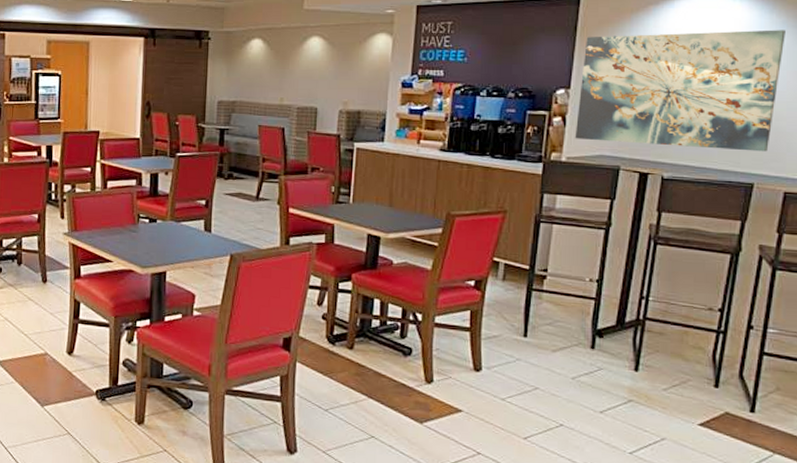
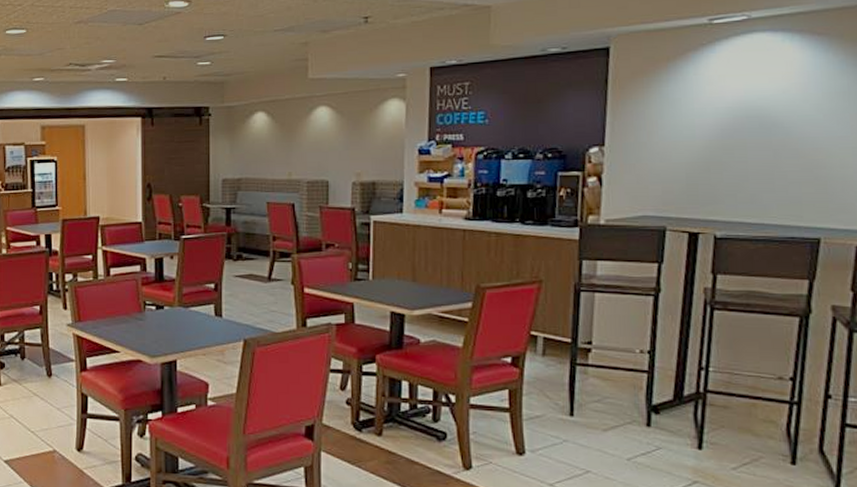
wall art: present [574,30,785,152] -> none [613,69,845,204]

